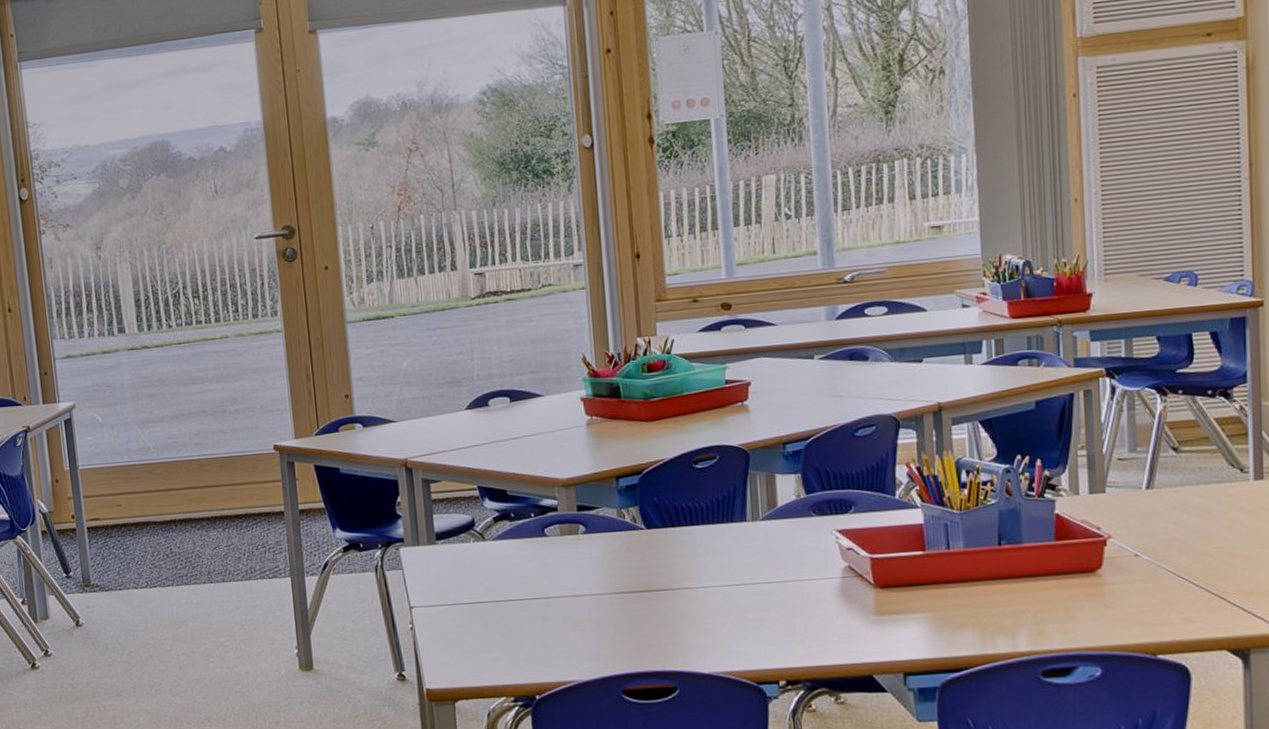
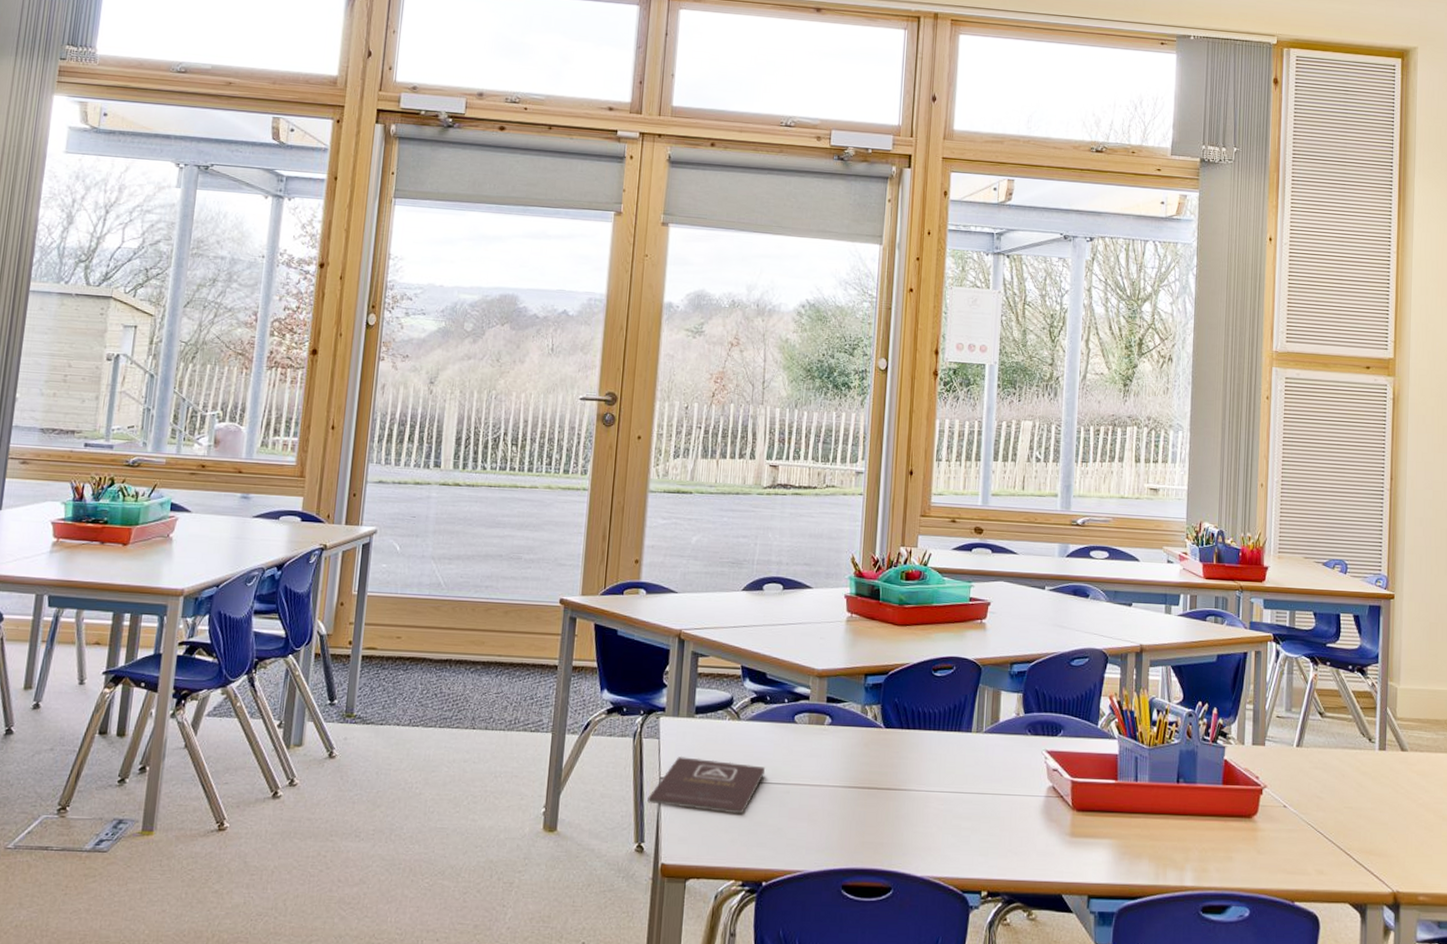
book: none [401,583,522,634] -> present [647,757,766,815]

